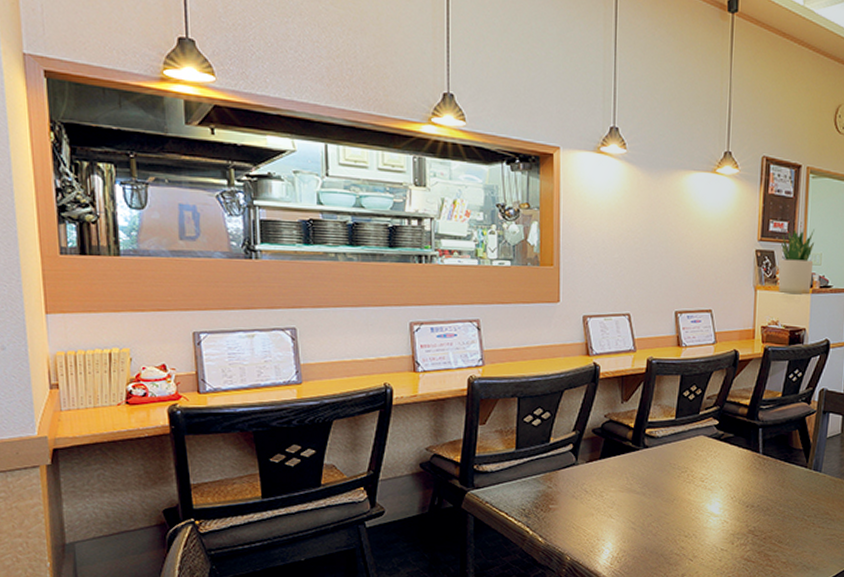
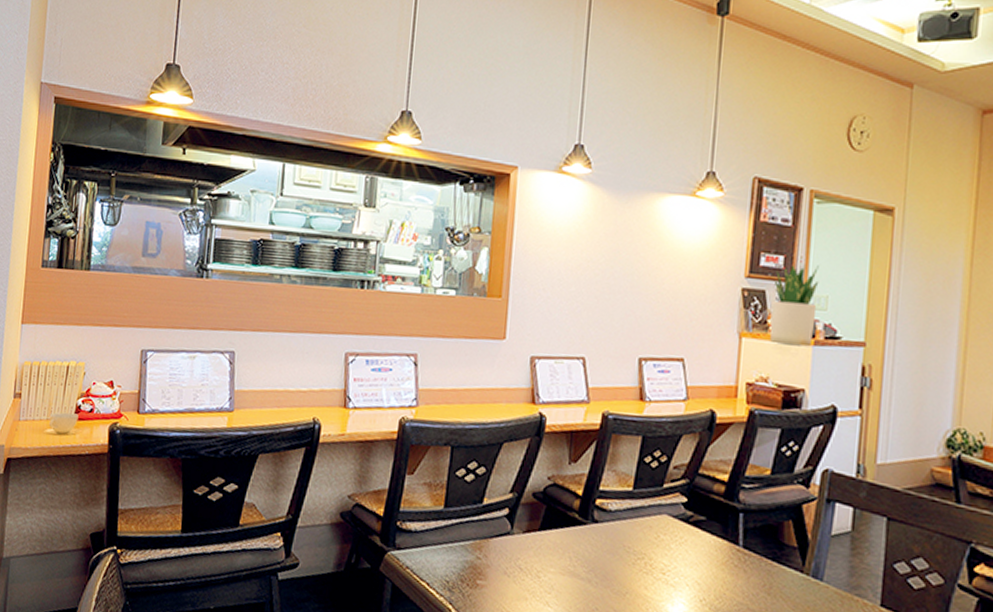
teacup: none [91,398,139,422] -> present [43,412,84,437]

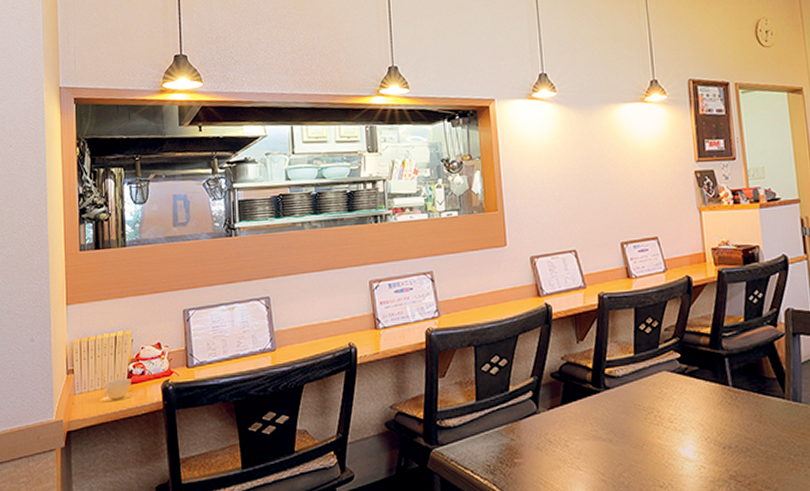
planter: present [769,264,819,347] -> none [719,143,758,212]

